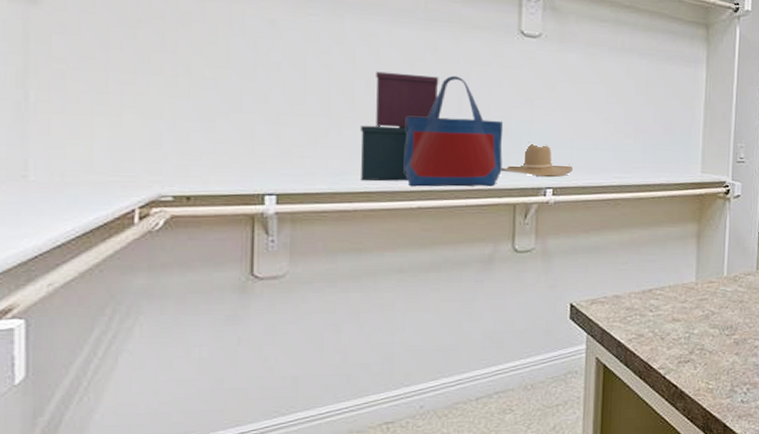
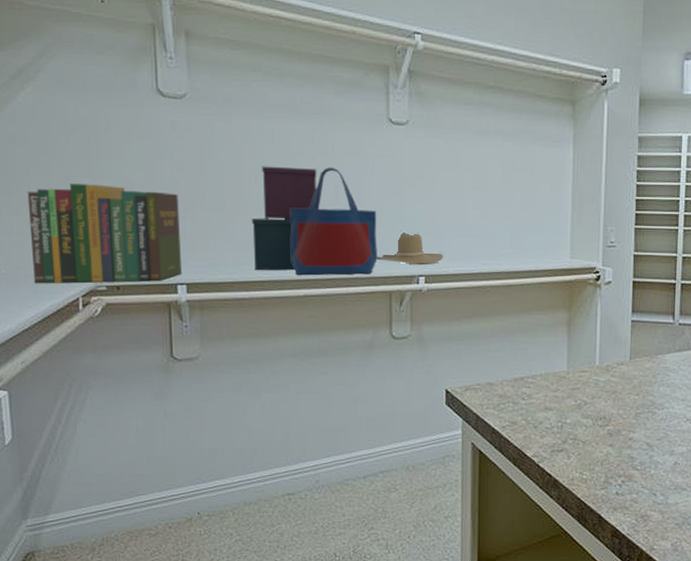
books: none [74,81,273,194] -> present [27,184,182,284]

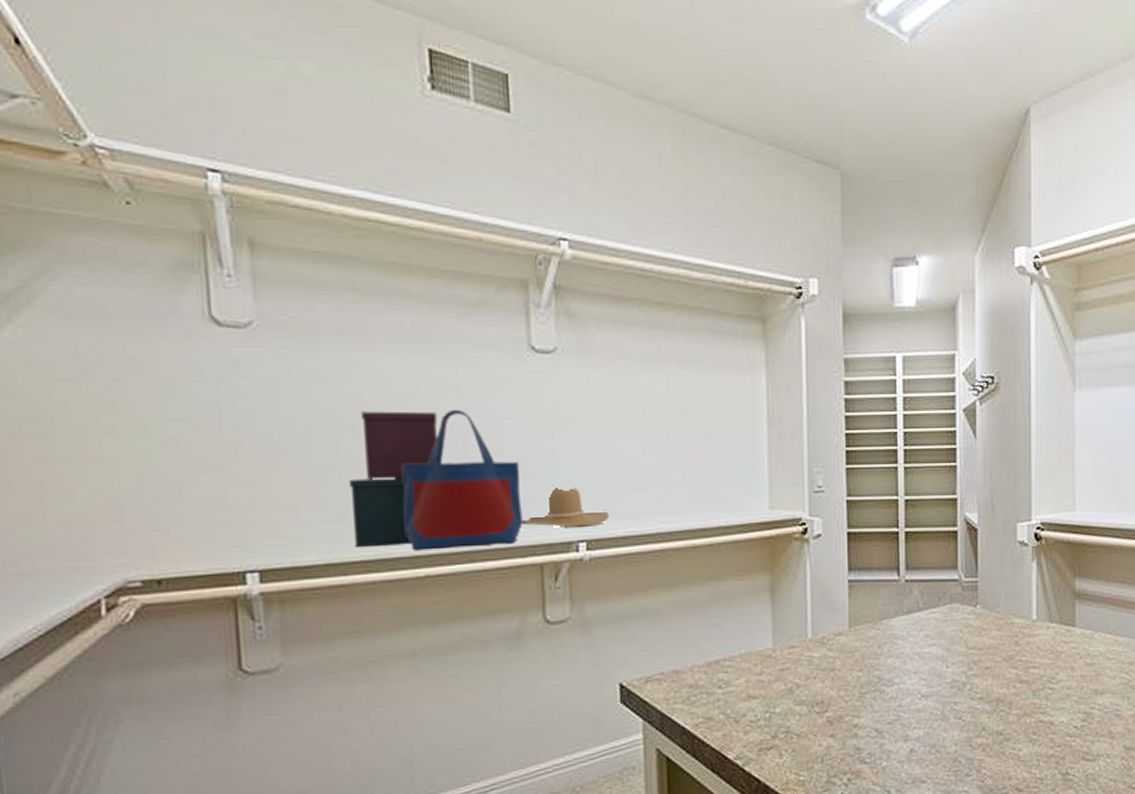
books: present [27,184,182,284] -> none [19,445,252,585]

